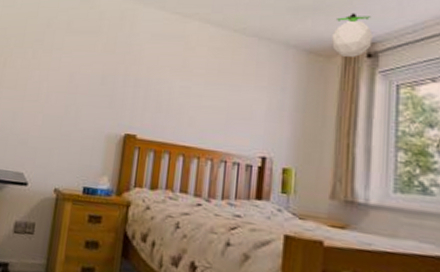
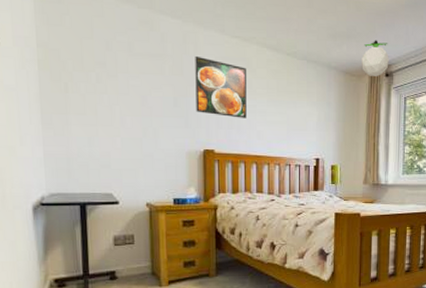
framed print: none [123,32,184,102] -> present [195,55,247,118]

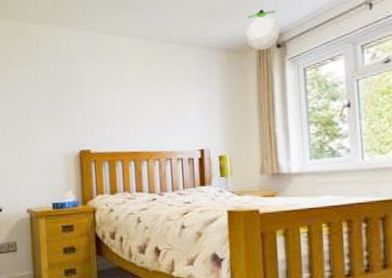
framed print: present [195,55,247,118] -> none [68,57,122,115]

